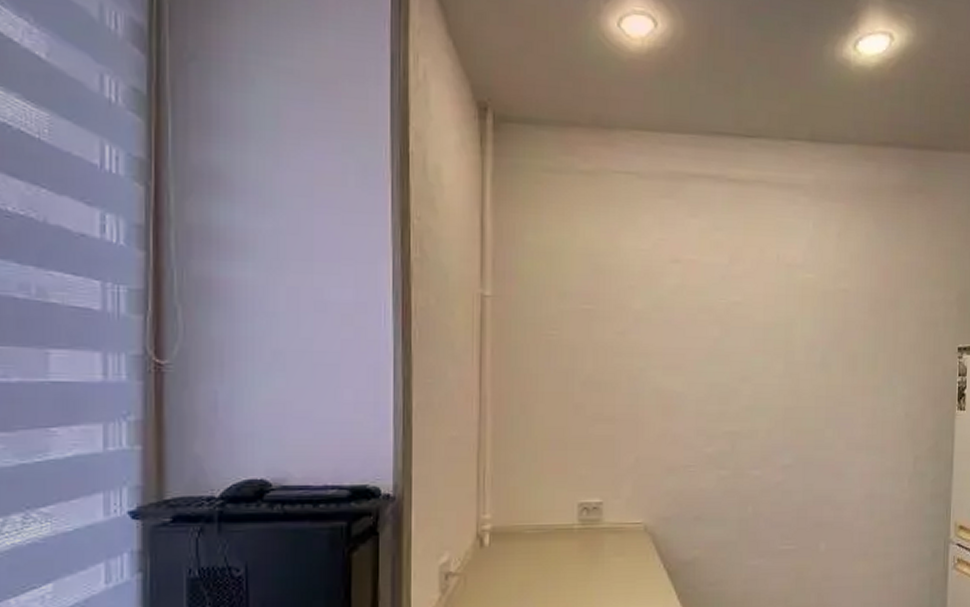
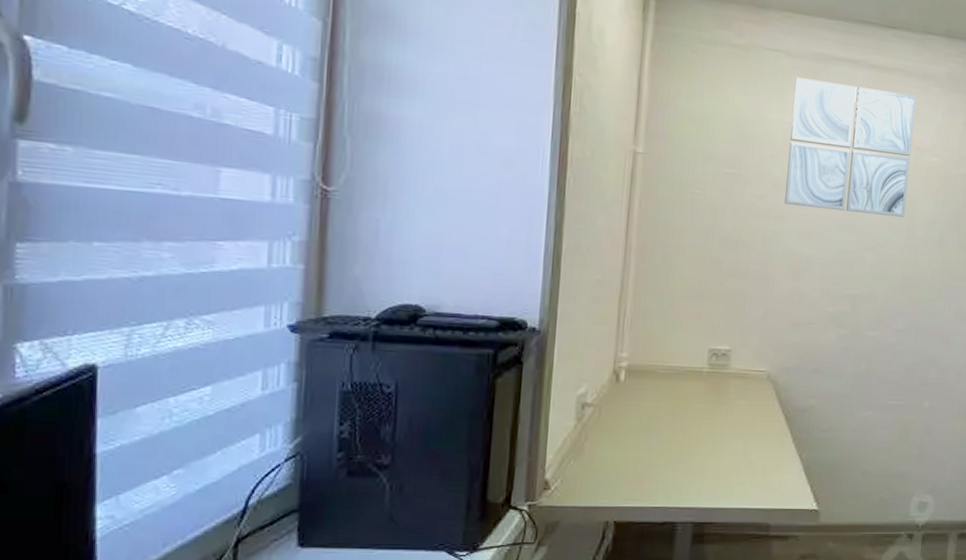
wall art: none [648,199,784,342] -> present [785,77,917,217]

